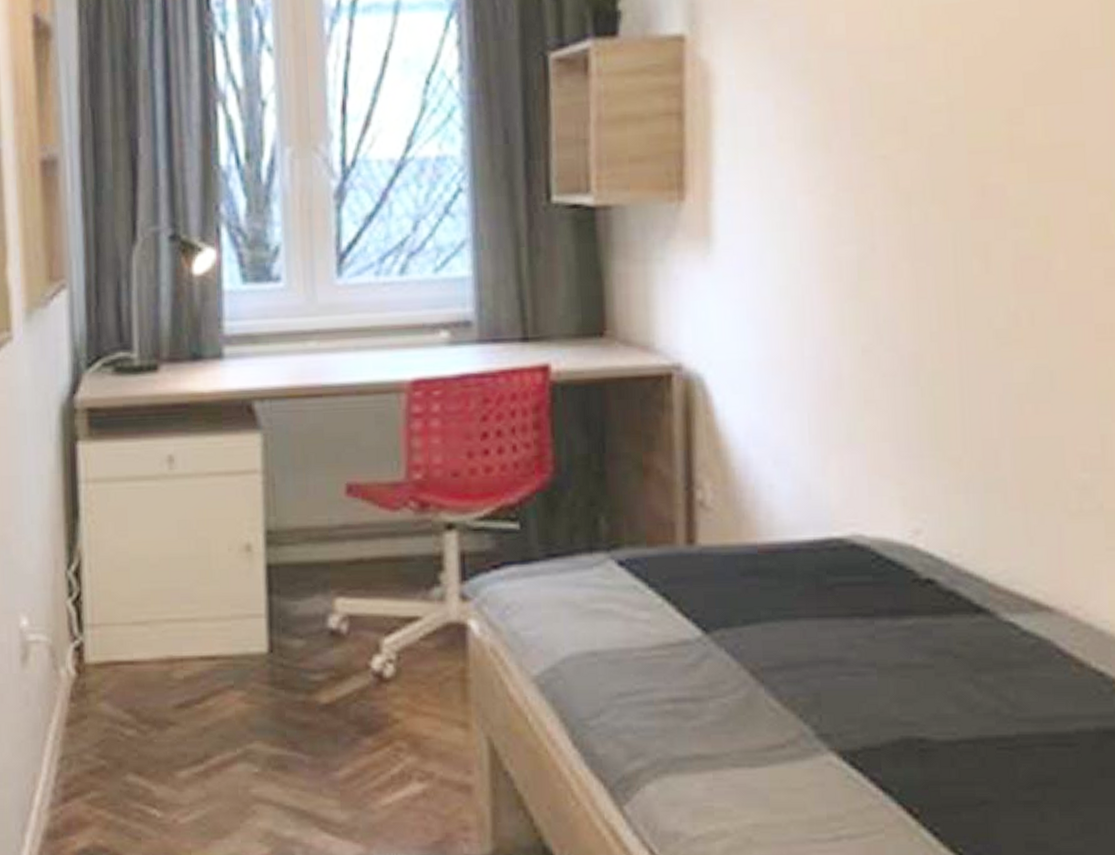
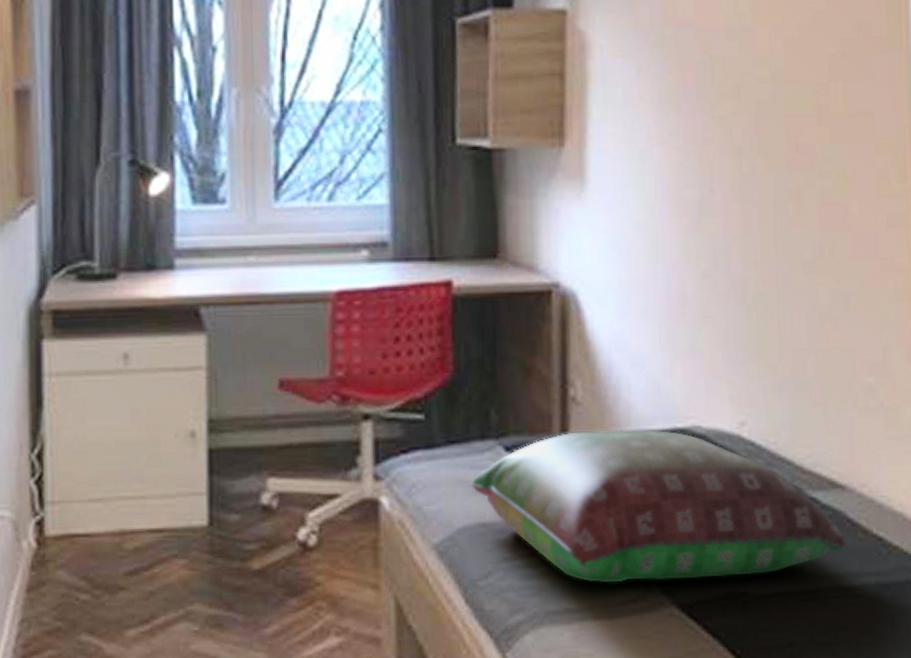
pillow: none [576,540,1056,725] -> present [470,430,846,583]

